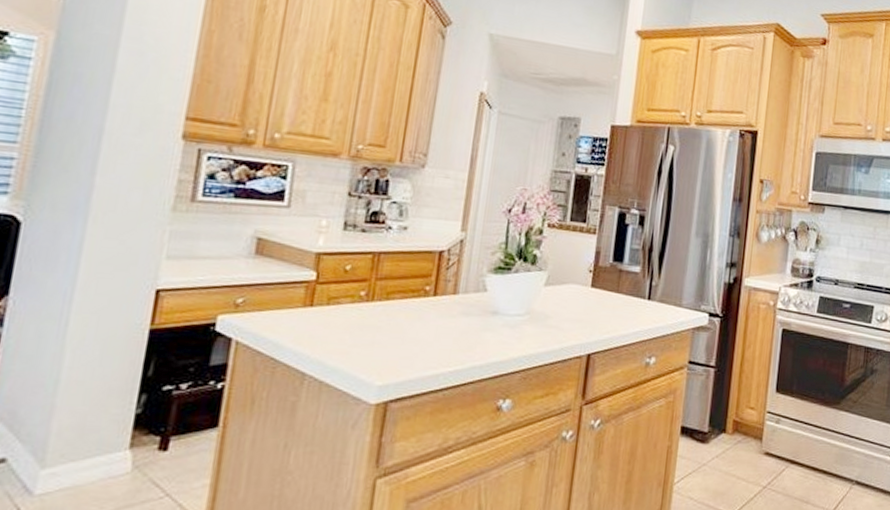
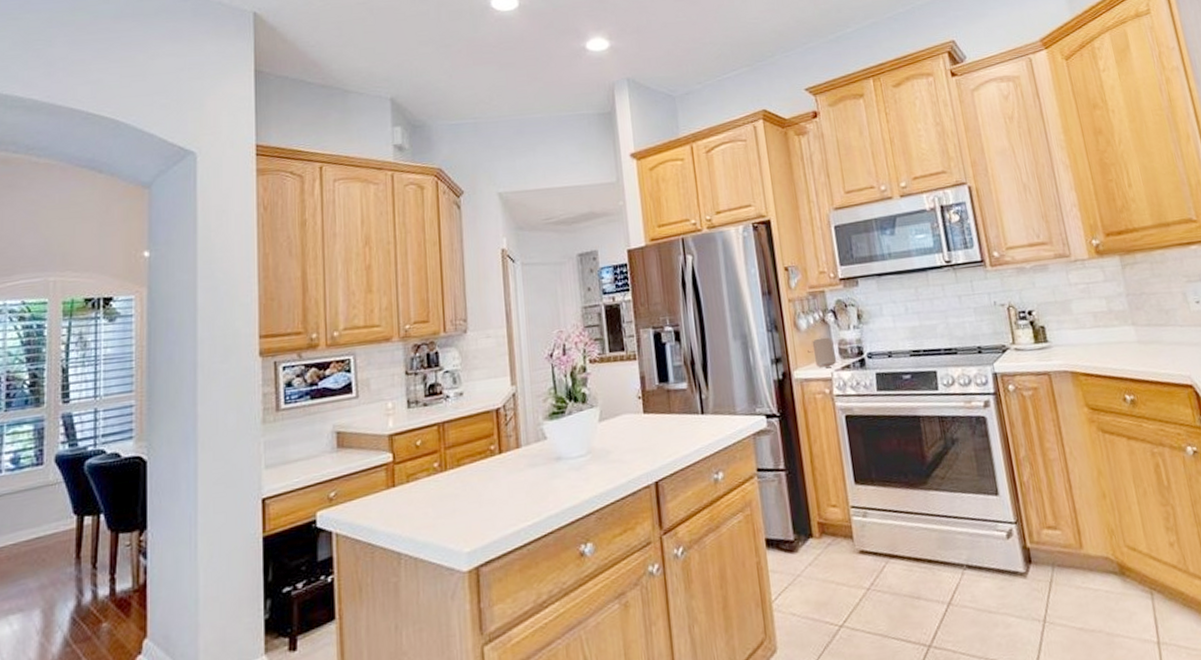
canister: none [762,251,796,283] -> present [808,336,845,369]

